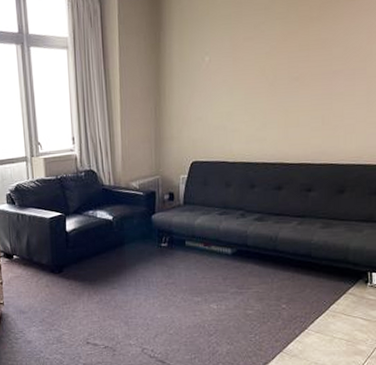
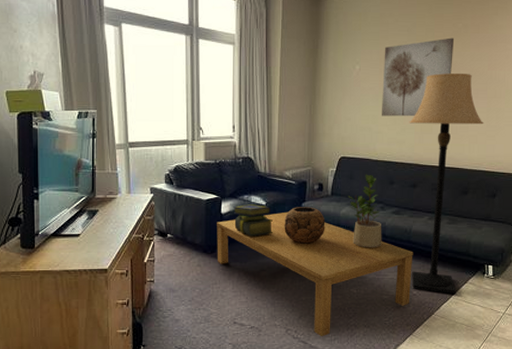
coffee table: none [62,225,281,356] -> present [217,211,414,337]
stack of books: none [78,220,123,254] -> present [233,204,274,237]
decorative bowl: none [133,219,179,259] -> present [284,207,326,244]
potted plant: none [202,178,244,259] -> present [348,174,382,247]
wall art: none [237,10,324,112] -> present [382,38,455,117]
lamp: none [270,51,364,307] -> present [409,72,484,295]

